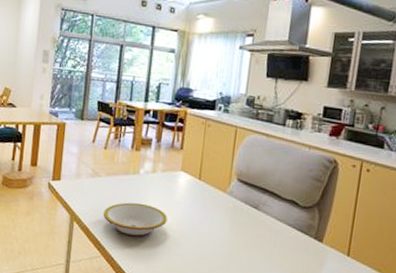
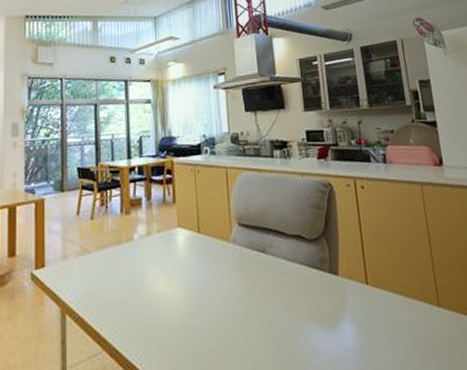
bowl: present [103,202,168,236] -> none [98,274,172,317]

